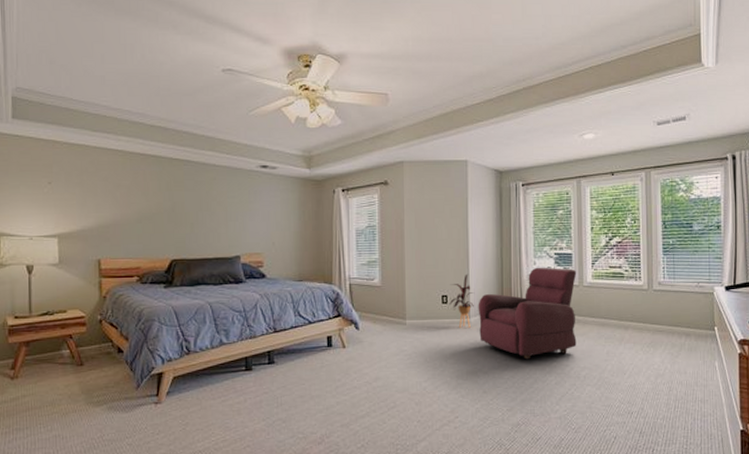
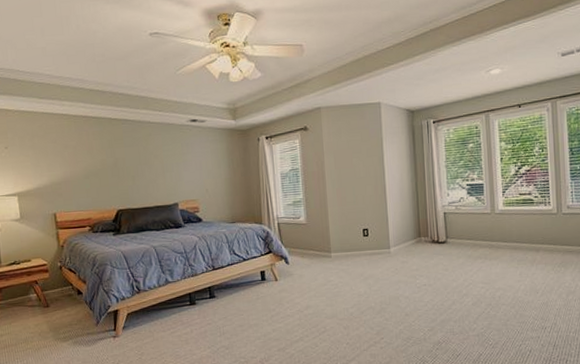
house plant: present [449,273,474,328] -> none [370,208,393,258]
armchair: present [478,267,577,360] -> none [396,197,491,284]

